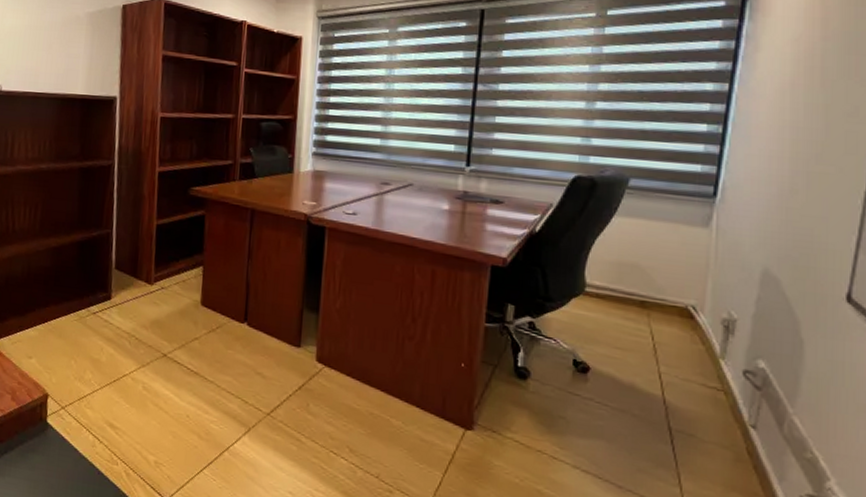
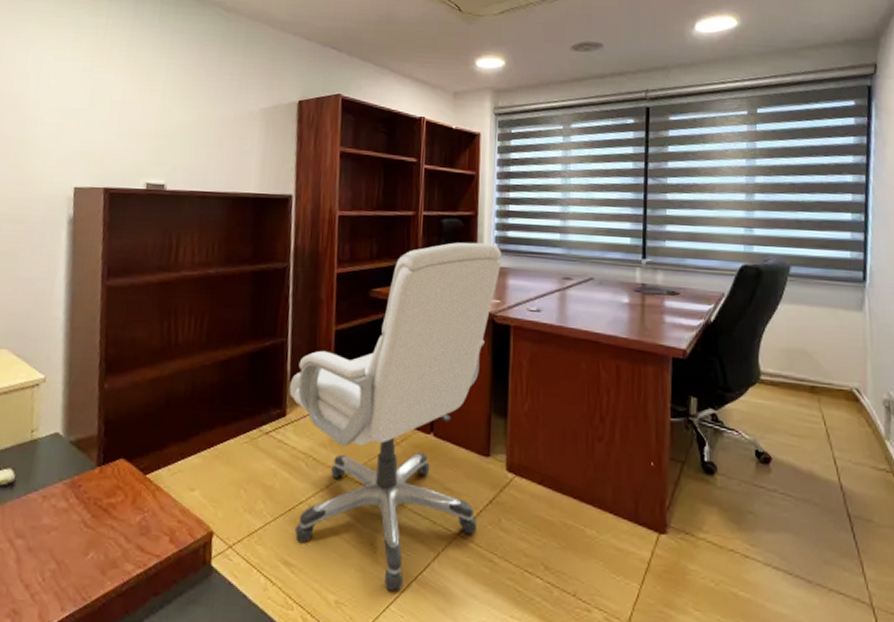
chair: none [114,145,320,458] -> present [289,242,502,591]

